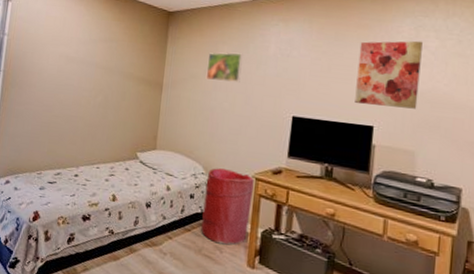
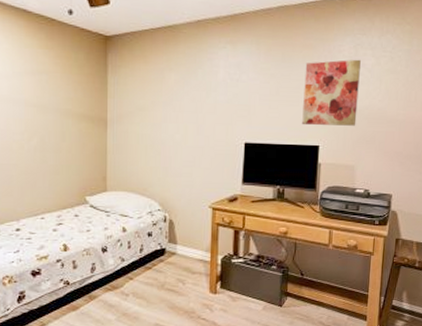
laundry hamper: present [201,168,254,246] -> none [162,203,211,276]
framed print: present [206,52,244,83] -> none [154,80,193,113]

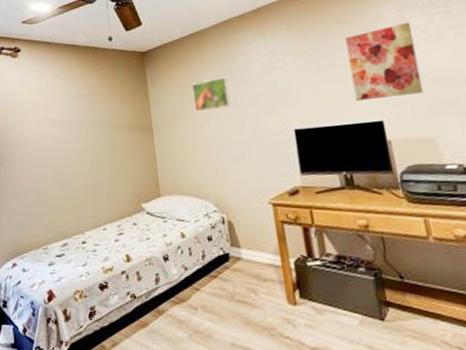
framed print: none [154,80,193,113] -> present [191,77,231,112]

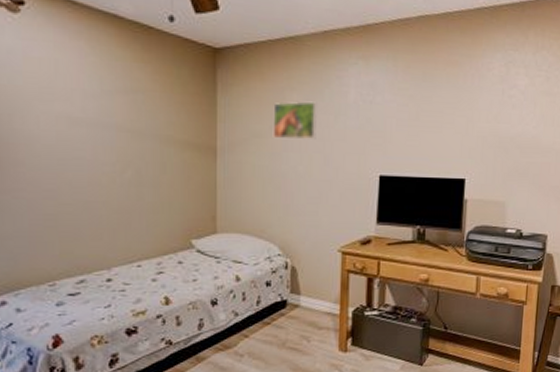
wall art: present [344,22,424,102] -> none [446,79,513,156]

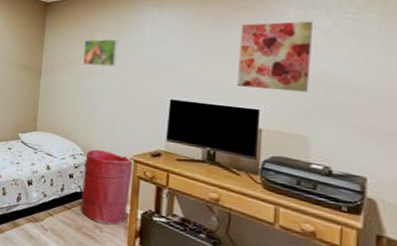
laundry hamper: none [283,246,340,333] -> present [80,149,133,226]
wall art: none [446,79,513,156] -> present [237,21,313,92]

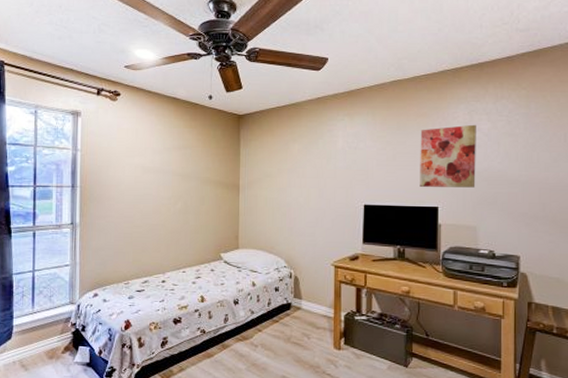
laundry hamper: present [80,149,133,226] -> none [288,260,333,331]
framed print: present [82,38,120,68] -> none [280,149,314,179]

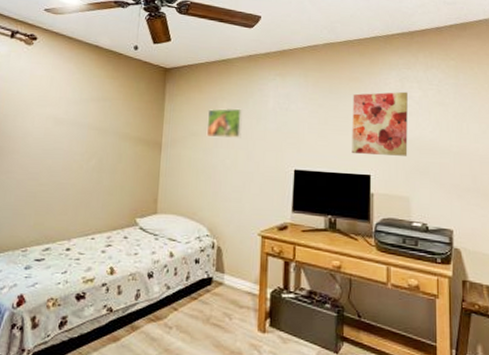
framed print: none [280,149,314,179] -> present [206,108,244,139]

